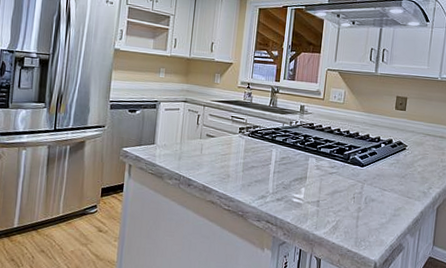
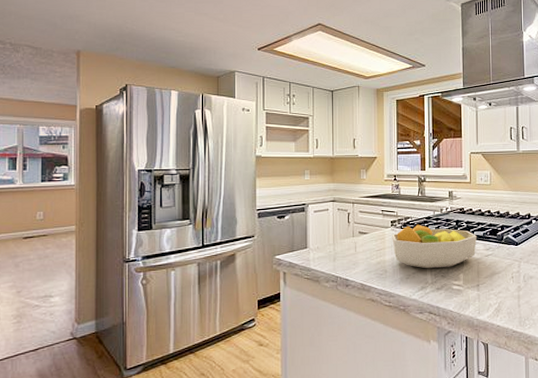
fruit bowl: none [238,134,323,180] -> present [391,224,477,269]

